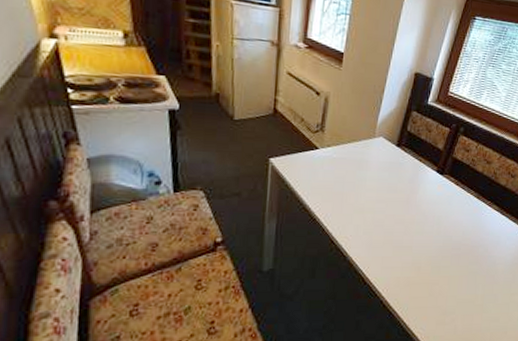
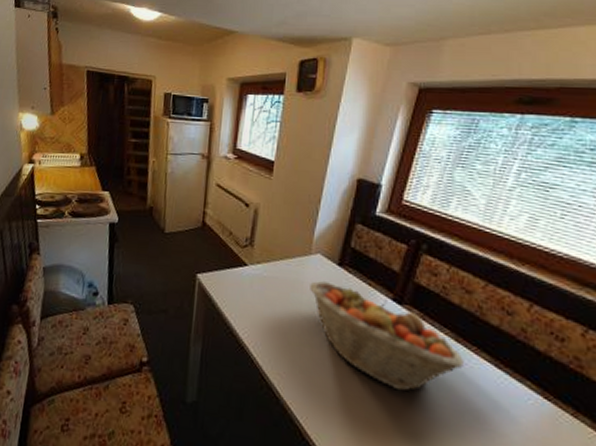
fruit basket: none [373,159,481,238] -> present [310,280,463,392]

